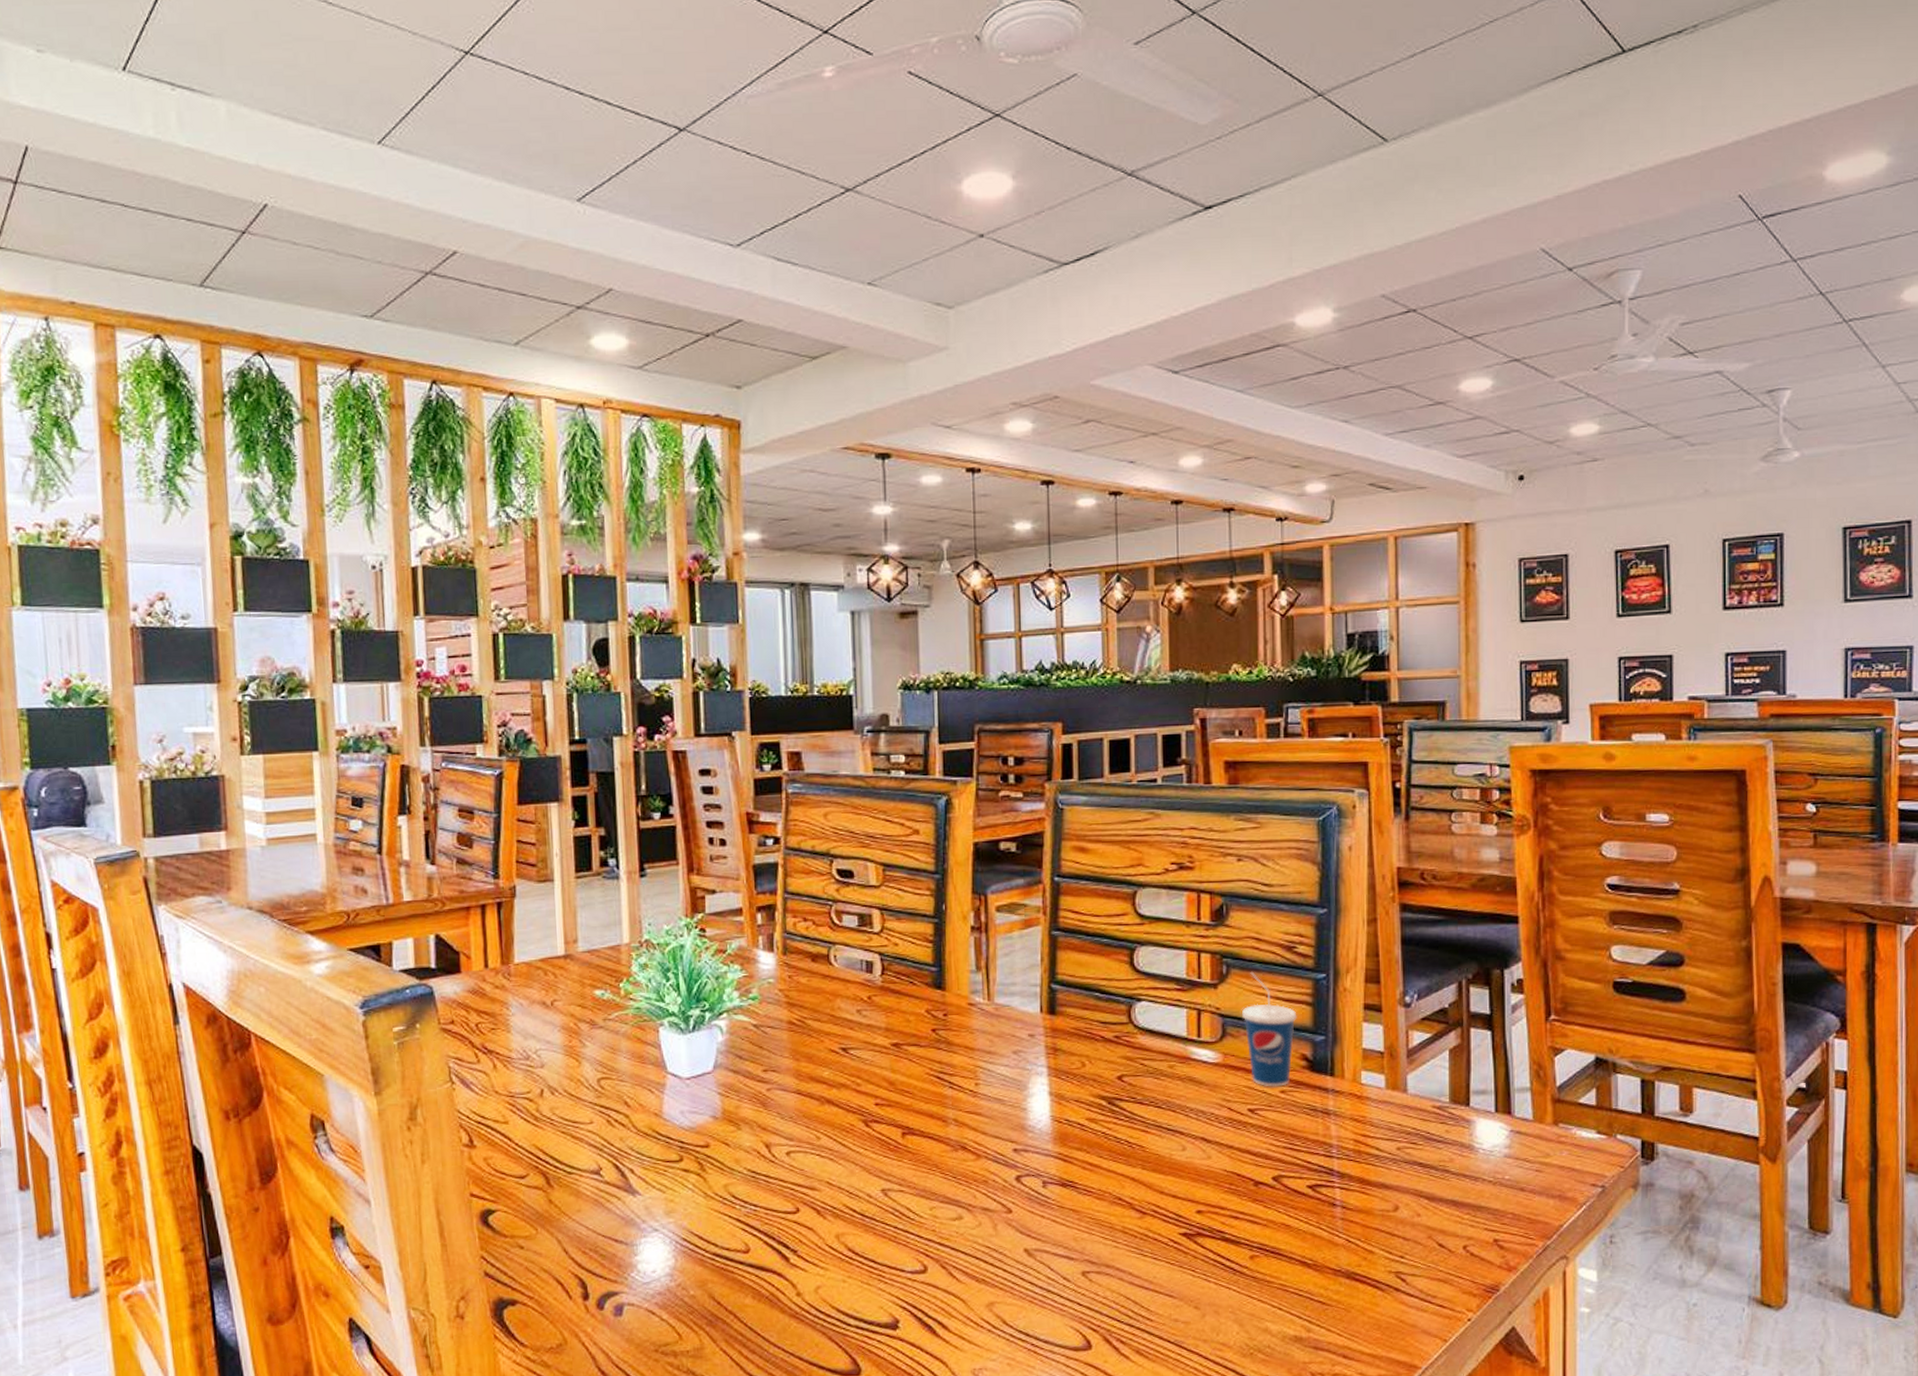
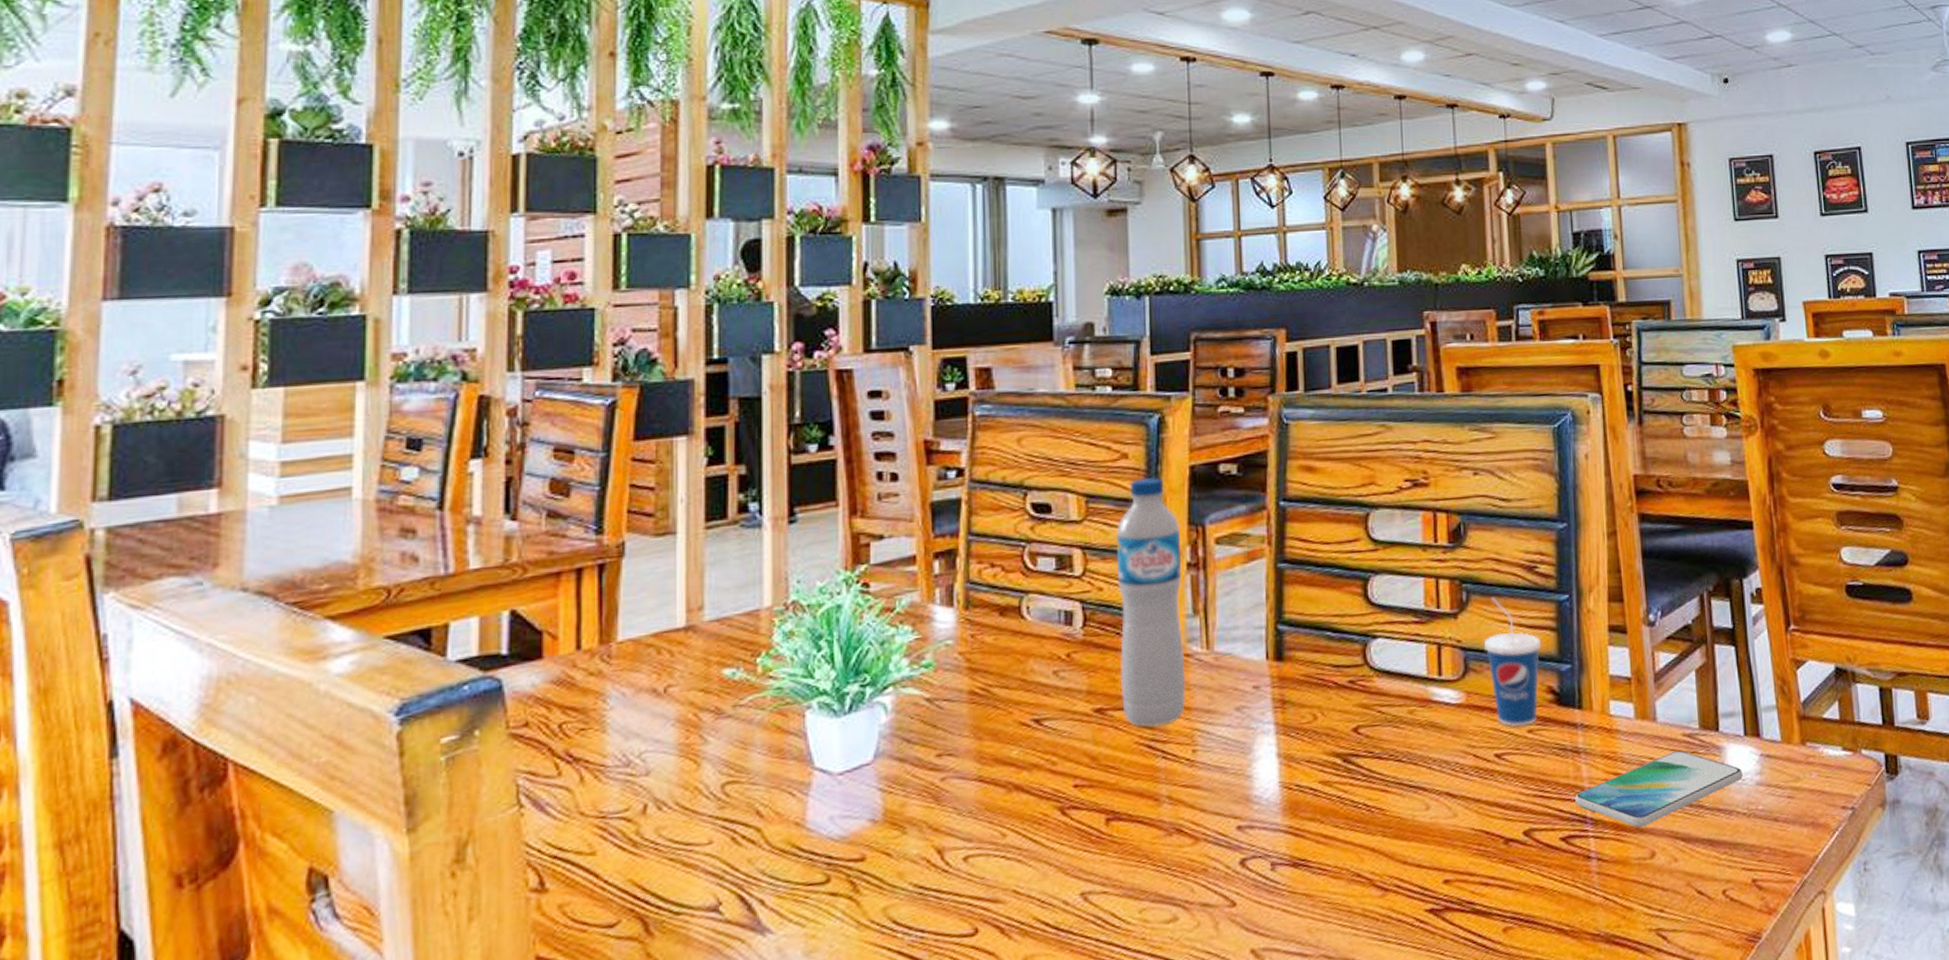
water bottle: none [910,851,970,1062] -> present [1116,477,1187,728]
smartphone: none [1323,1120,1491,1184] -> present [1575,750,1743,828]

